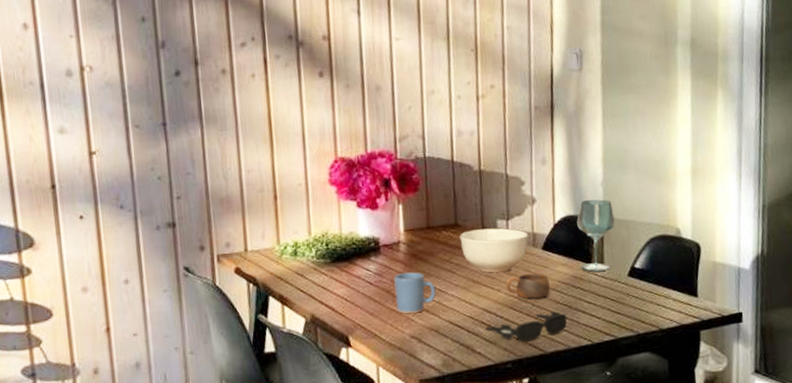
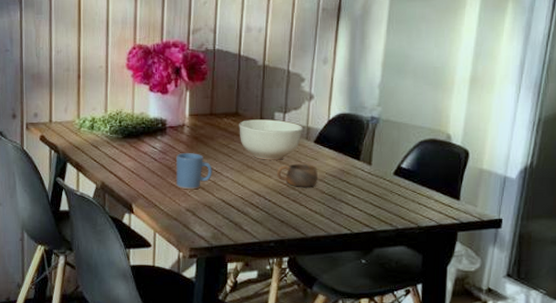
sunglasses: present [485,311,568,342] -> none [254,200,331,225]
wine glass: present [577,199,616,272] -> none [349,100,388,168]

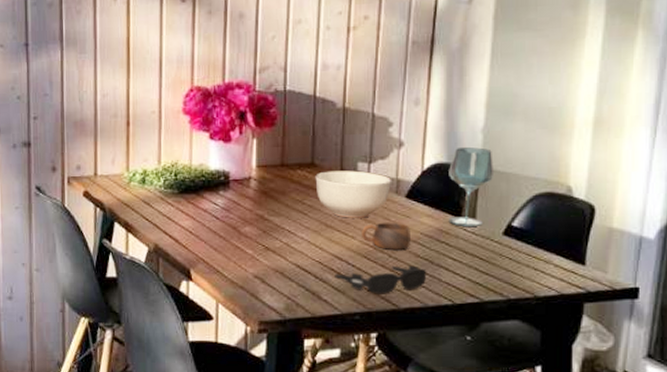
mug: present [176,153,212,190] -> none [242,210,285,253]
sunglasses: none [254,200,331,225] -> present [335,265,427,294]
wine glass: none [349,100,388,168] -> present [448,147,495,228]

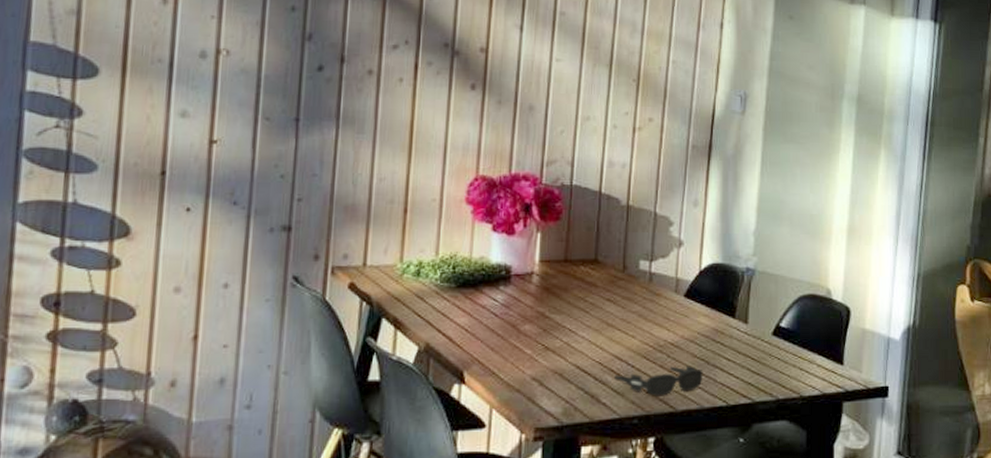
bowl: present [315,170,392,218] -> none [598,268,672,317]
cup: present [360,222,410,251] -> none [641,321,688,351]
wine glass: present [448,147,495,228] -> none [723,249,765,328]

